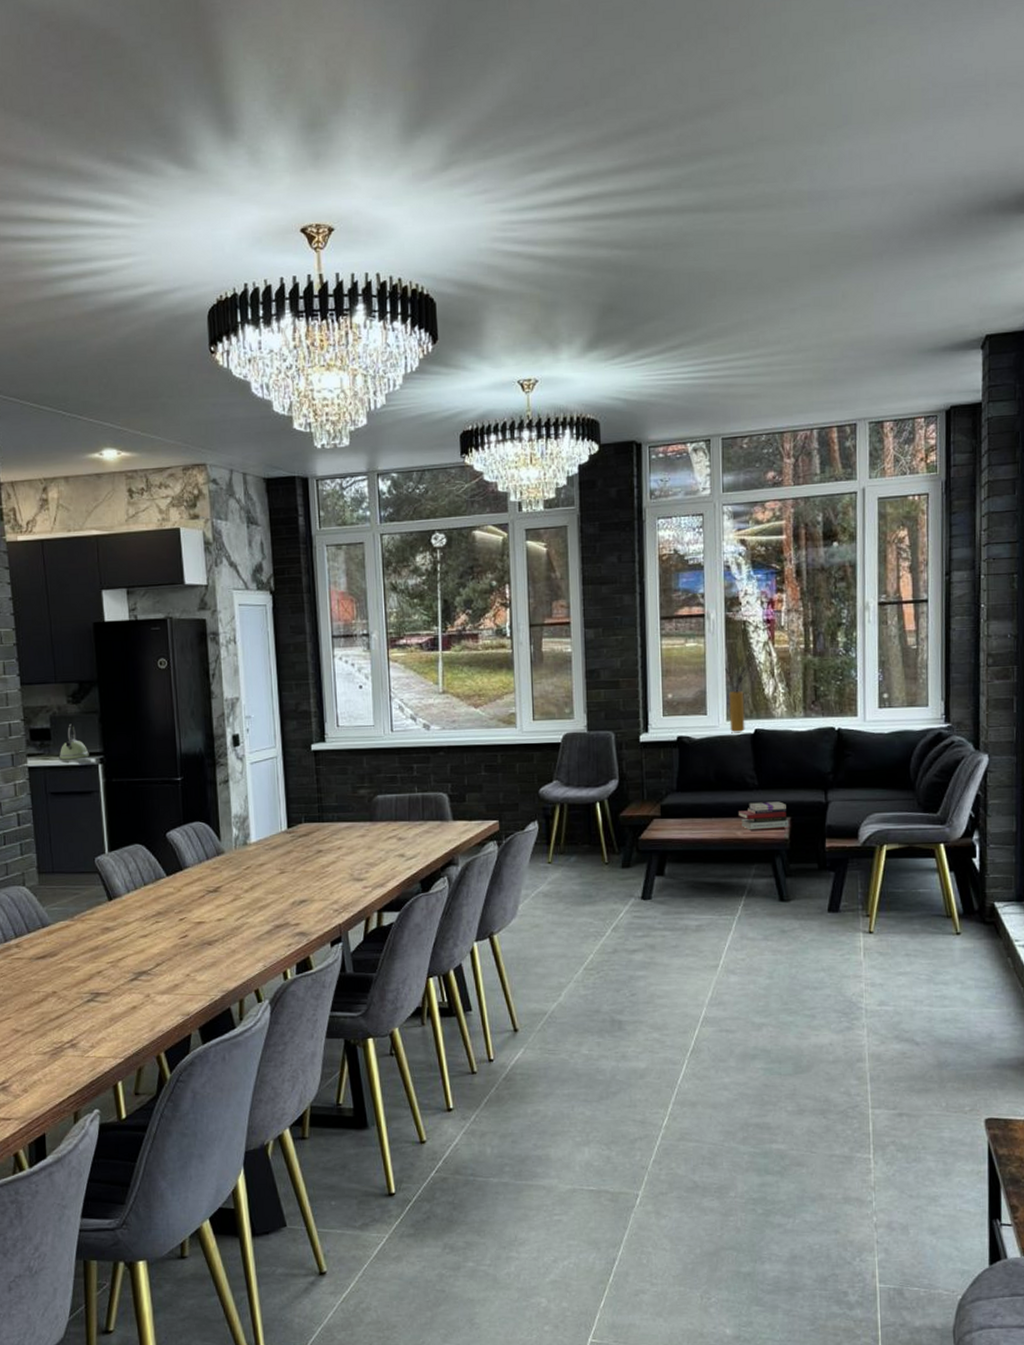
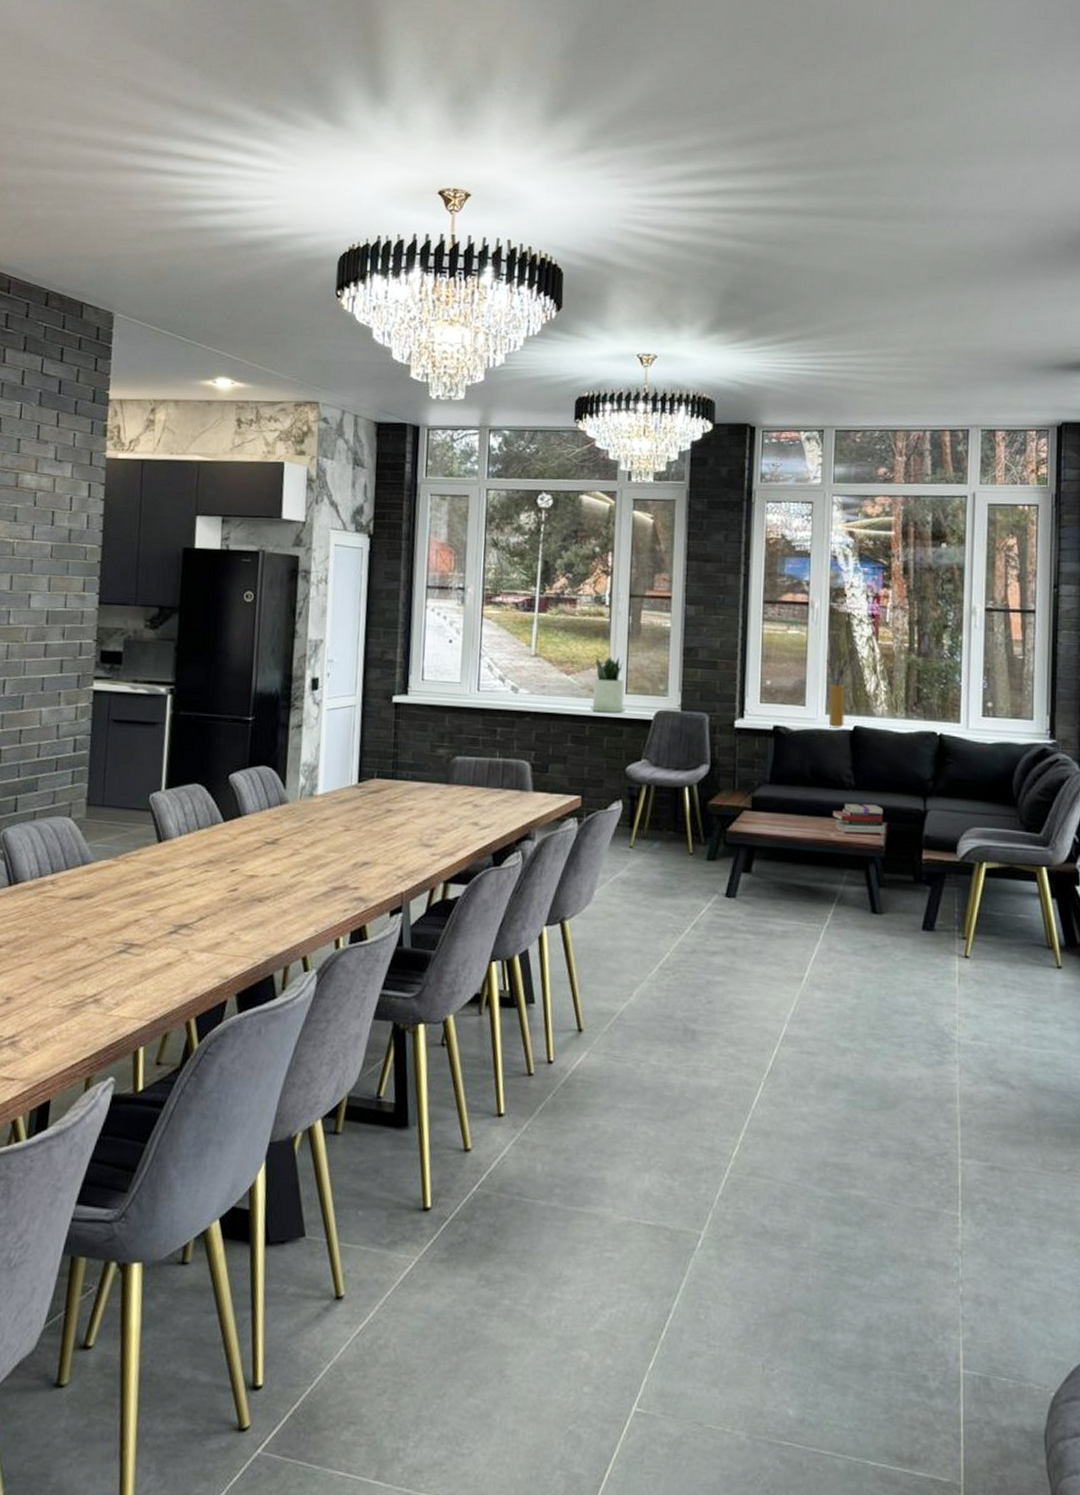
kettle: present [59,724,89,760] -> none [127,649,160,688]
planter: none [499,686,535,741] -> present [589,656,626,713]

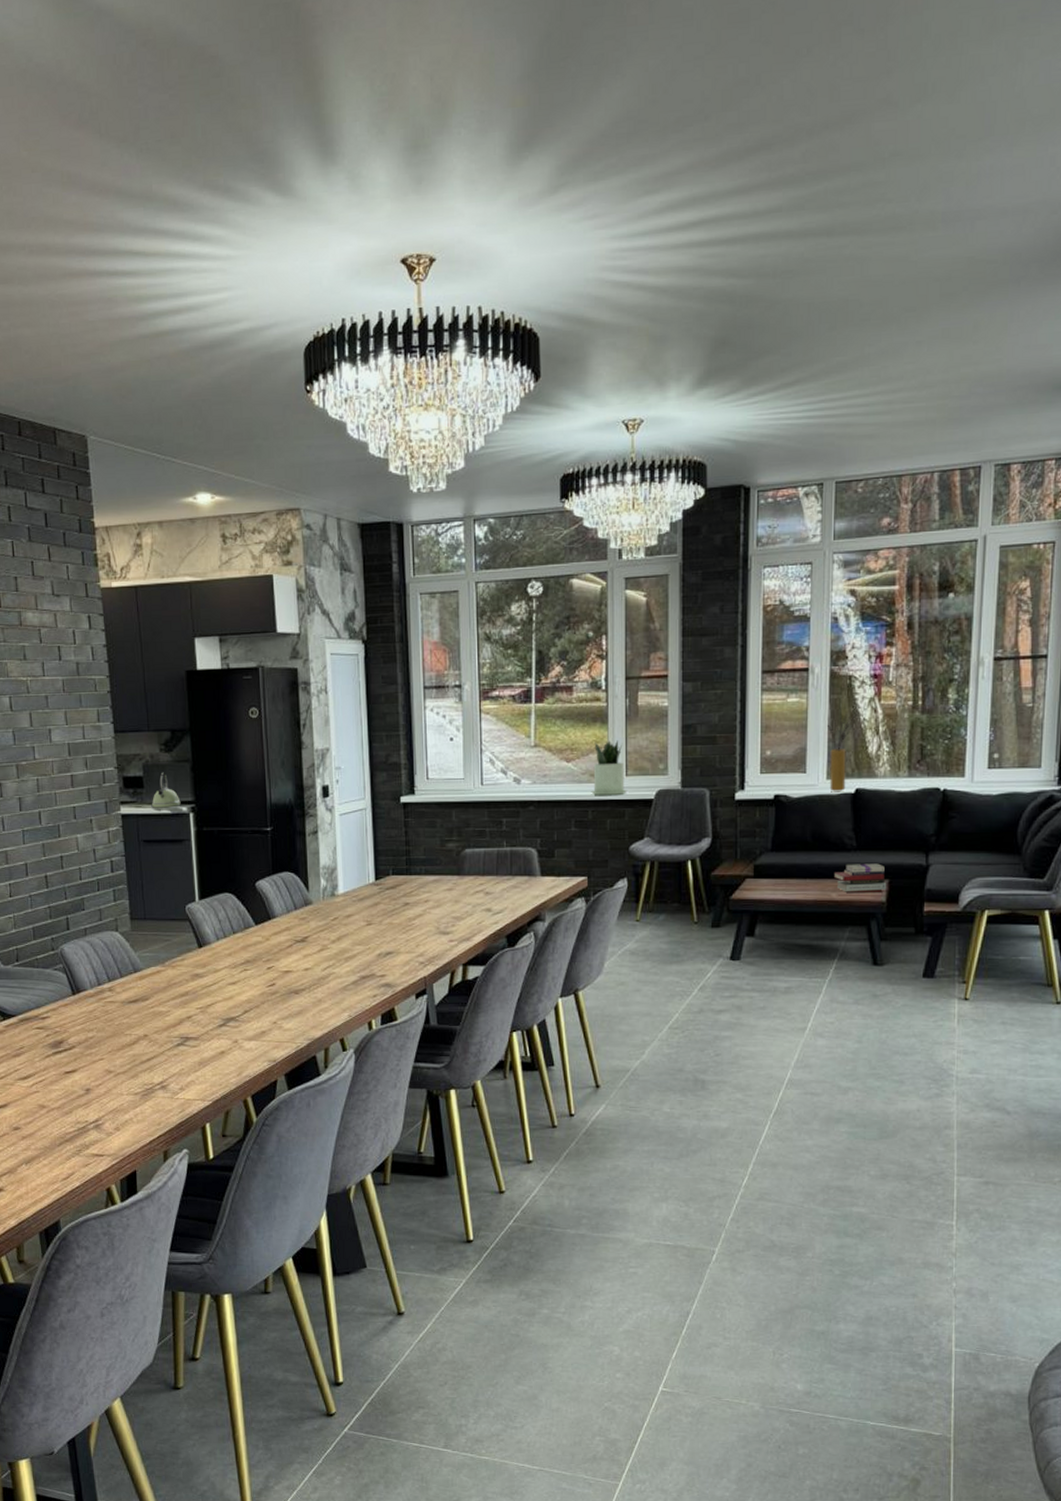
kettle: none [127,649,160,688] -> present [151,772,181,808]

